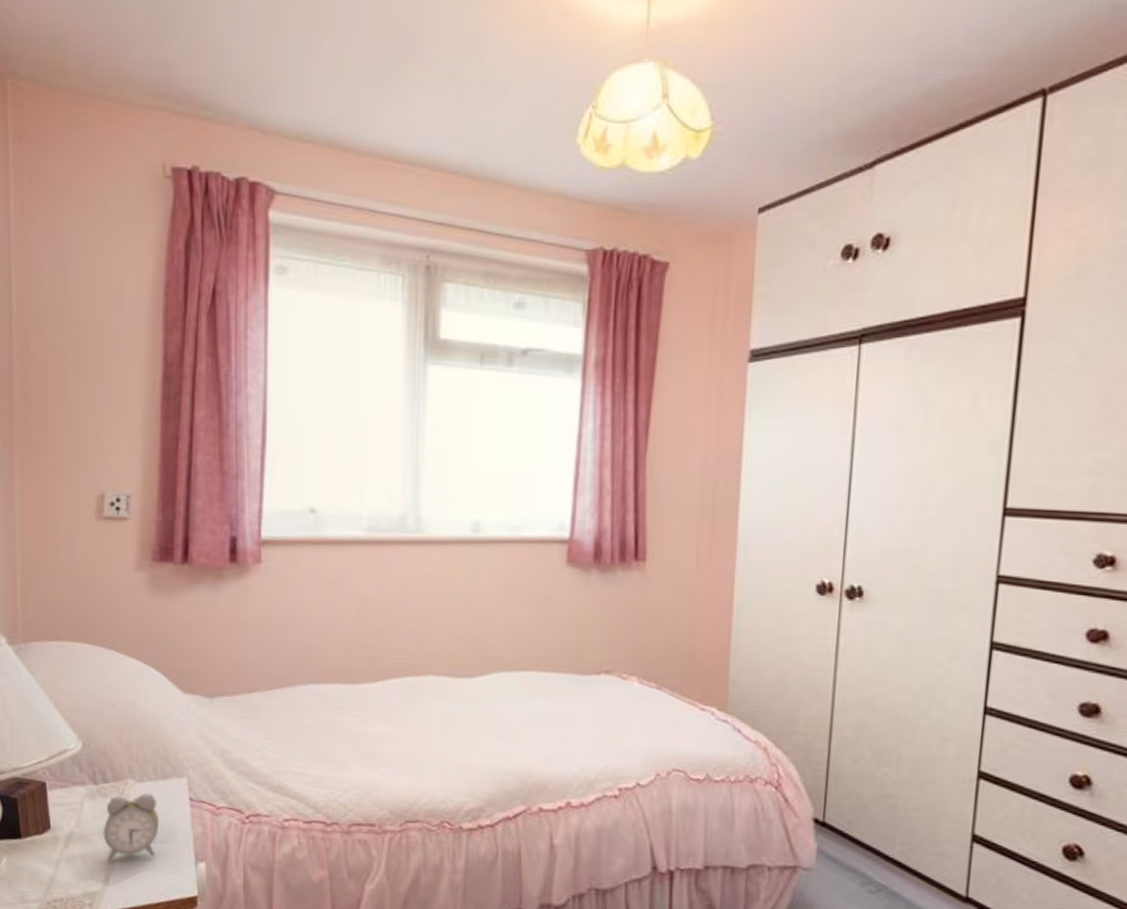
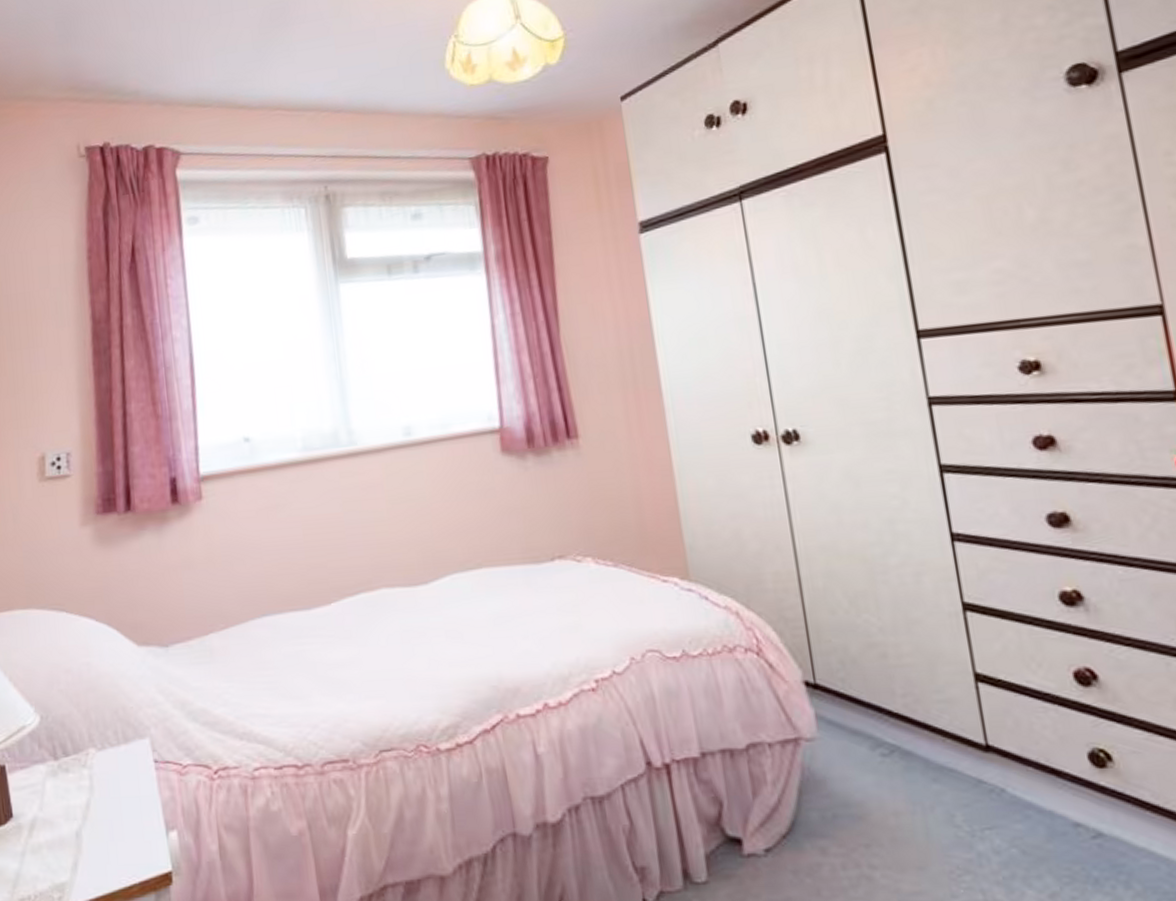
alarm clock: present [103,793,160,862] -> none [67,762,126,846]

